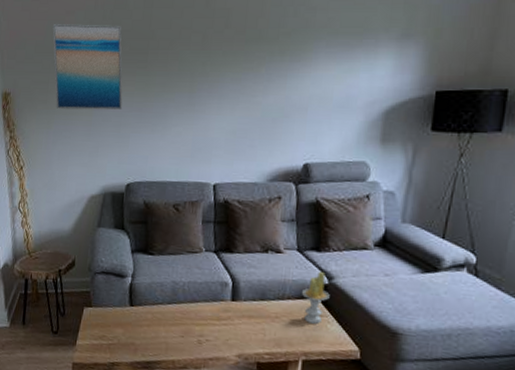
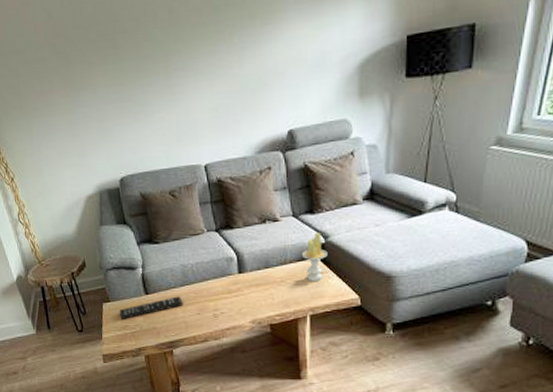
wall art: present [52,23,123,110] -> none [10,11,100,112]
remote control: none [99,313,168,329] -> present [120,296,183,319]

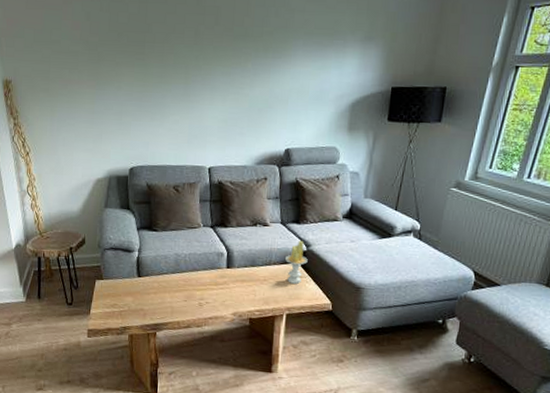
remote control: present [120,296,183,319] -> none [111,282,172,298]

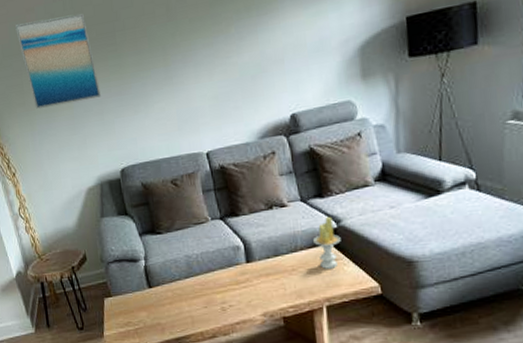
wall art: none [50,13,123,99] -> present [15,13,101,109]

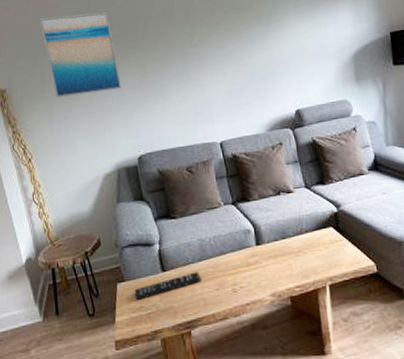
remote control: none [122,289,189,315] -> present [135,271,201,300]
candle: present [312,216,341,269] -> none [316,201,341,250]

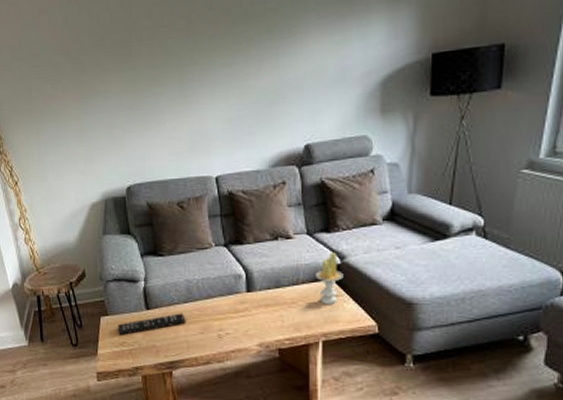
wall art: present [40,12,121,97] -> none [27,19,111,117]
candle: none [316,201,341,250] -> present [314,252,343,304]

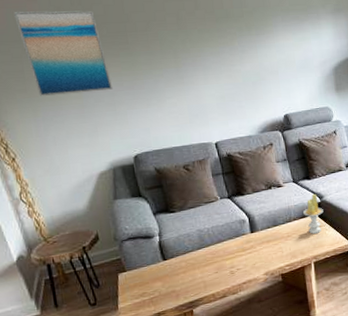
wall art: none [27,19,111,117] -> present [13,10,112,96]
remote control: present [118,313,186,335] -> none [137,258,201,287]

